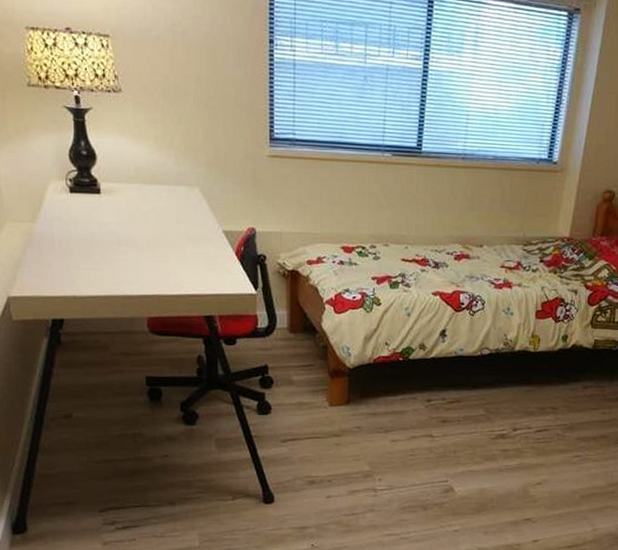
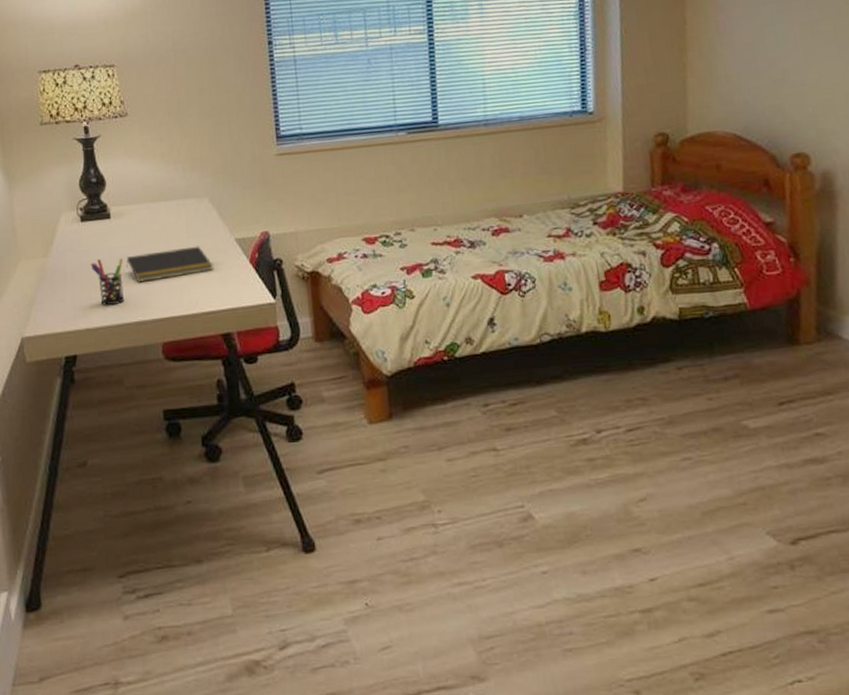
pen holder: none [79,231,113,277] -> present [90,257,125,305]
notepad: none [115,232,201,259] -> present [126,246,214,283]

